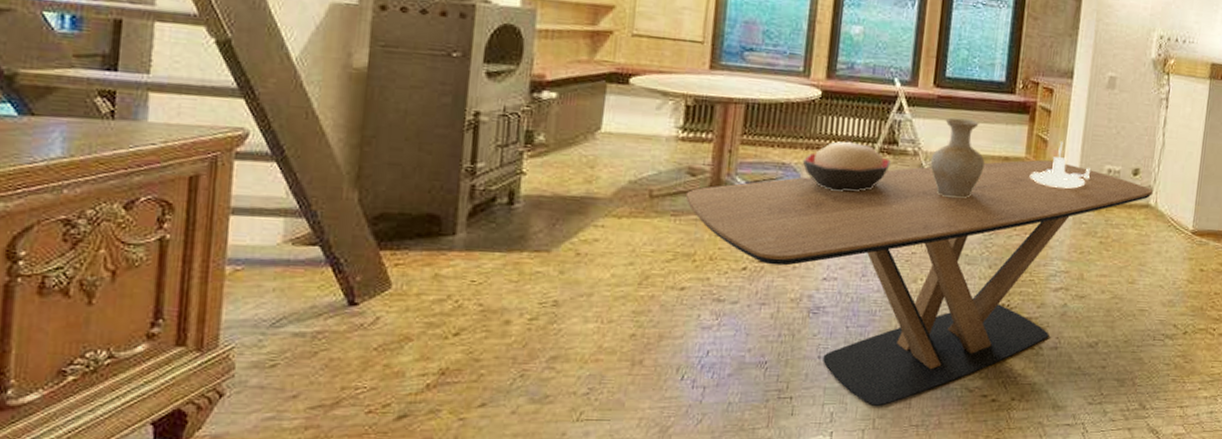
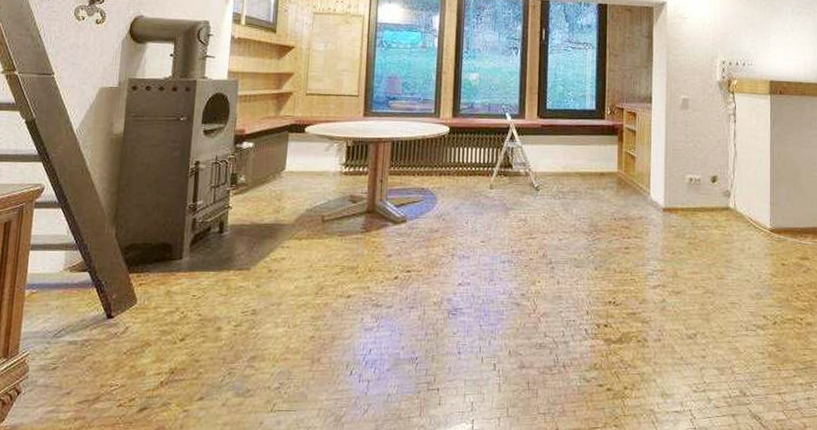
dining table: present [685,159,1153,407] -> none [349,173,731,397]
decorative bowl: present [802,141,891,192] -> none [437,168,507,209]
vase: present [930,117,985,199] -> none [539,142,584,211]
candlestick: present [1029,141,1090,189] -> none [622,156,674,197]

